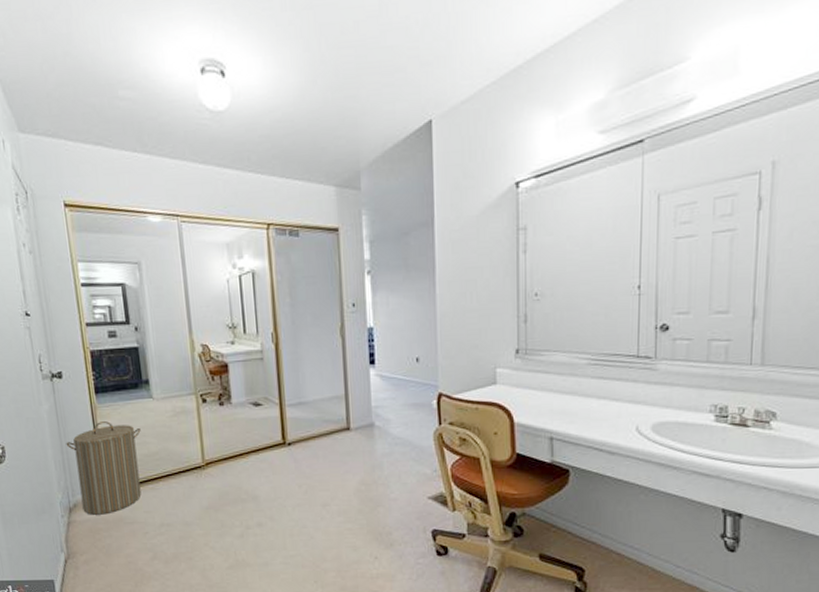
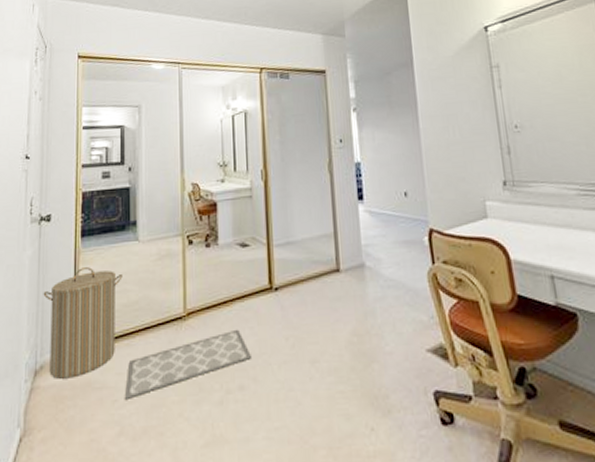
bath mat: none [154,477,267,532] -> present [125,329,251,399]

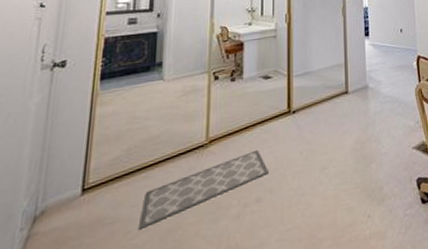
laundry hamper: present [43,267,123,379] -> none [50,108,144,222]

